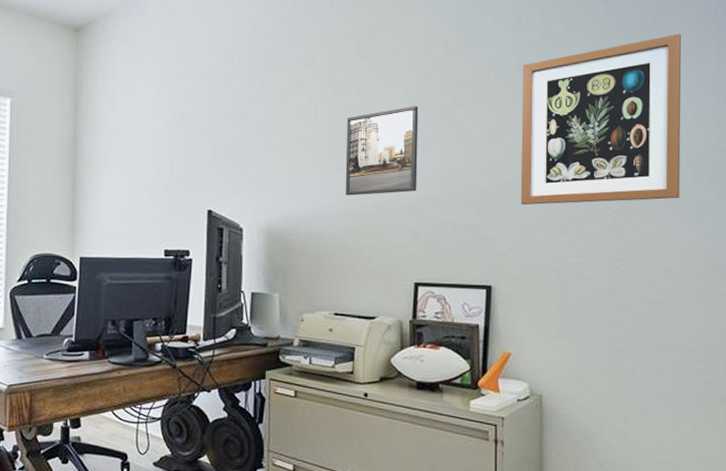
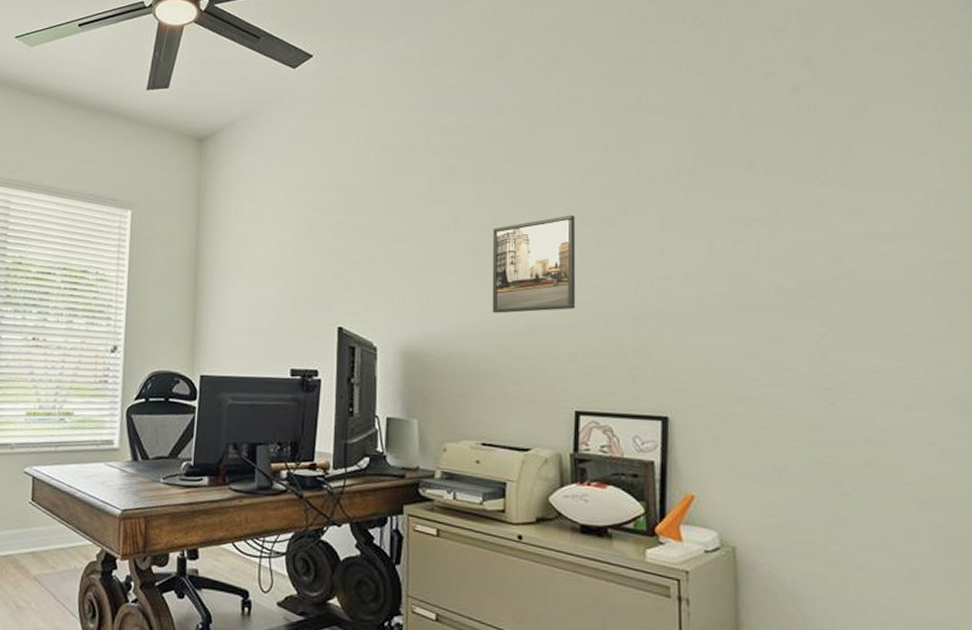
wall art: present [520,33,682,205] -> none [697,131,901,325]

